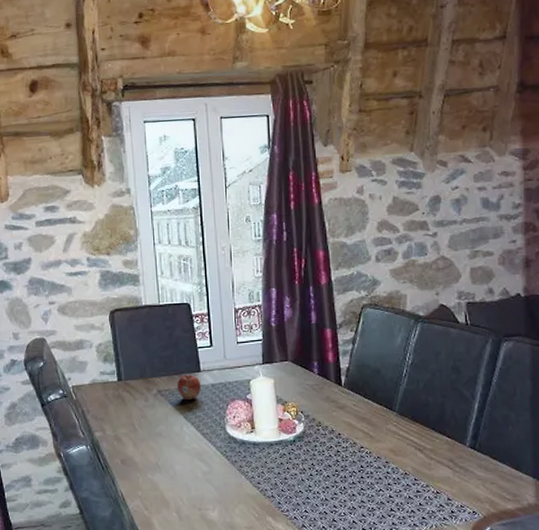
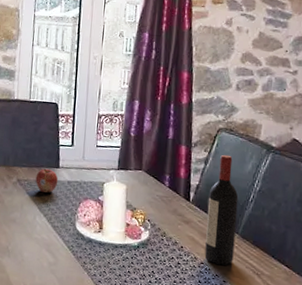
wine bottle: none [360,331,394,447] -> present [204,154,239,266]

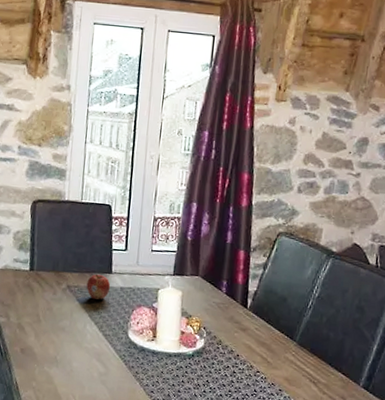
wine bottle: present [204,154,239,266] -> none [261,259,297,374]

